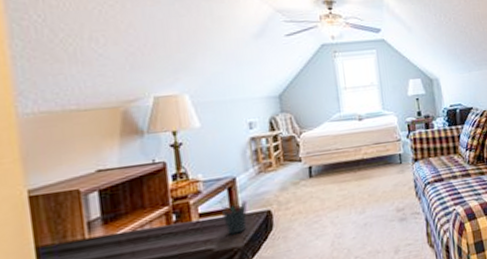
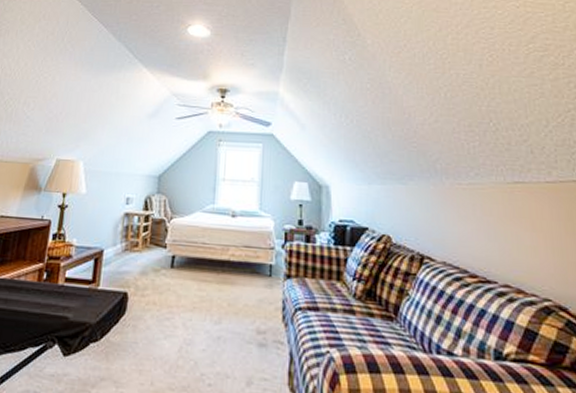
pen holder: present [219,198,248,235] -> none [83,270,109,309]

